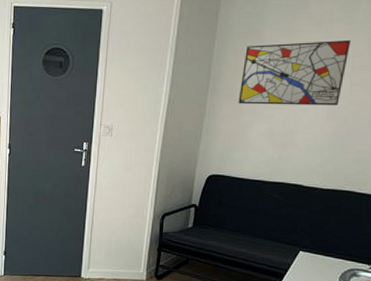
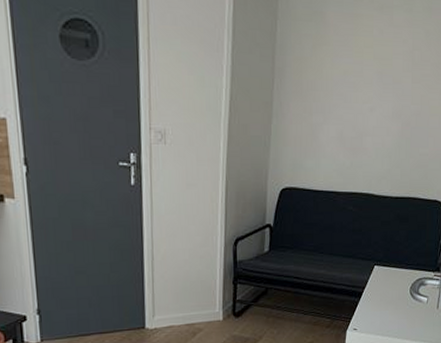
wall art: present [238,40,351,106] -> none [306,30,410,105]

